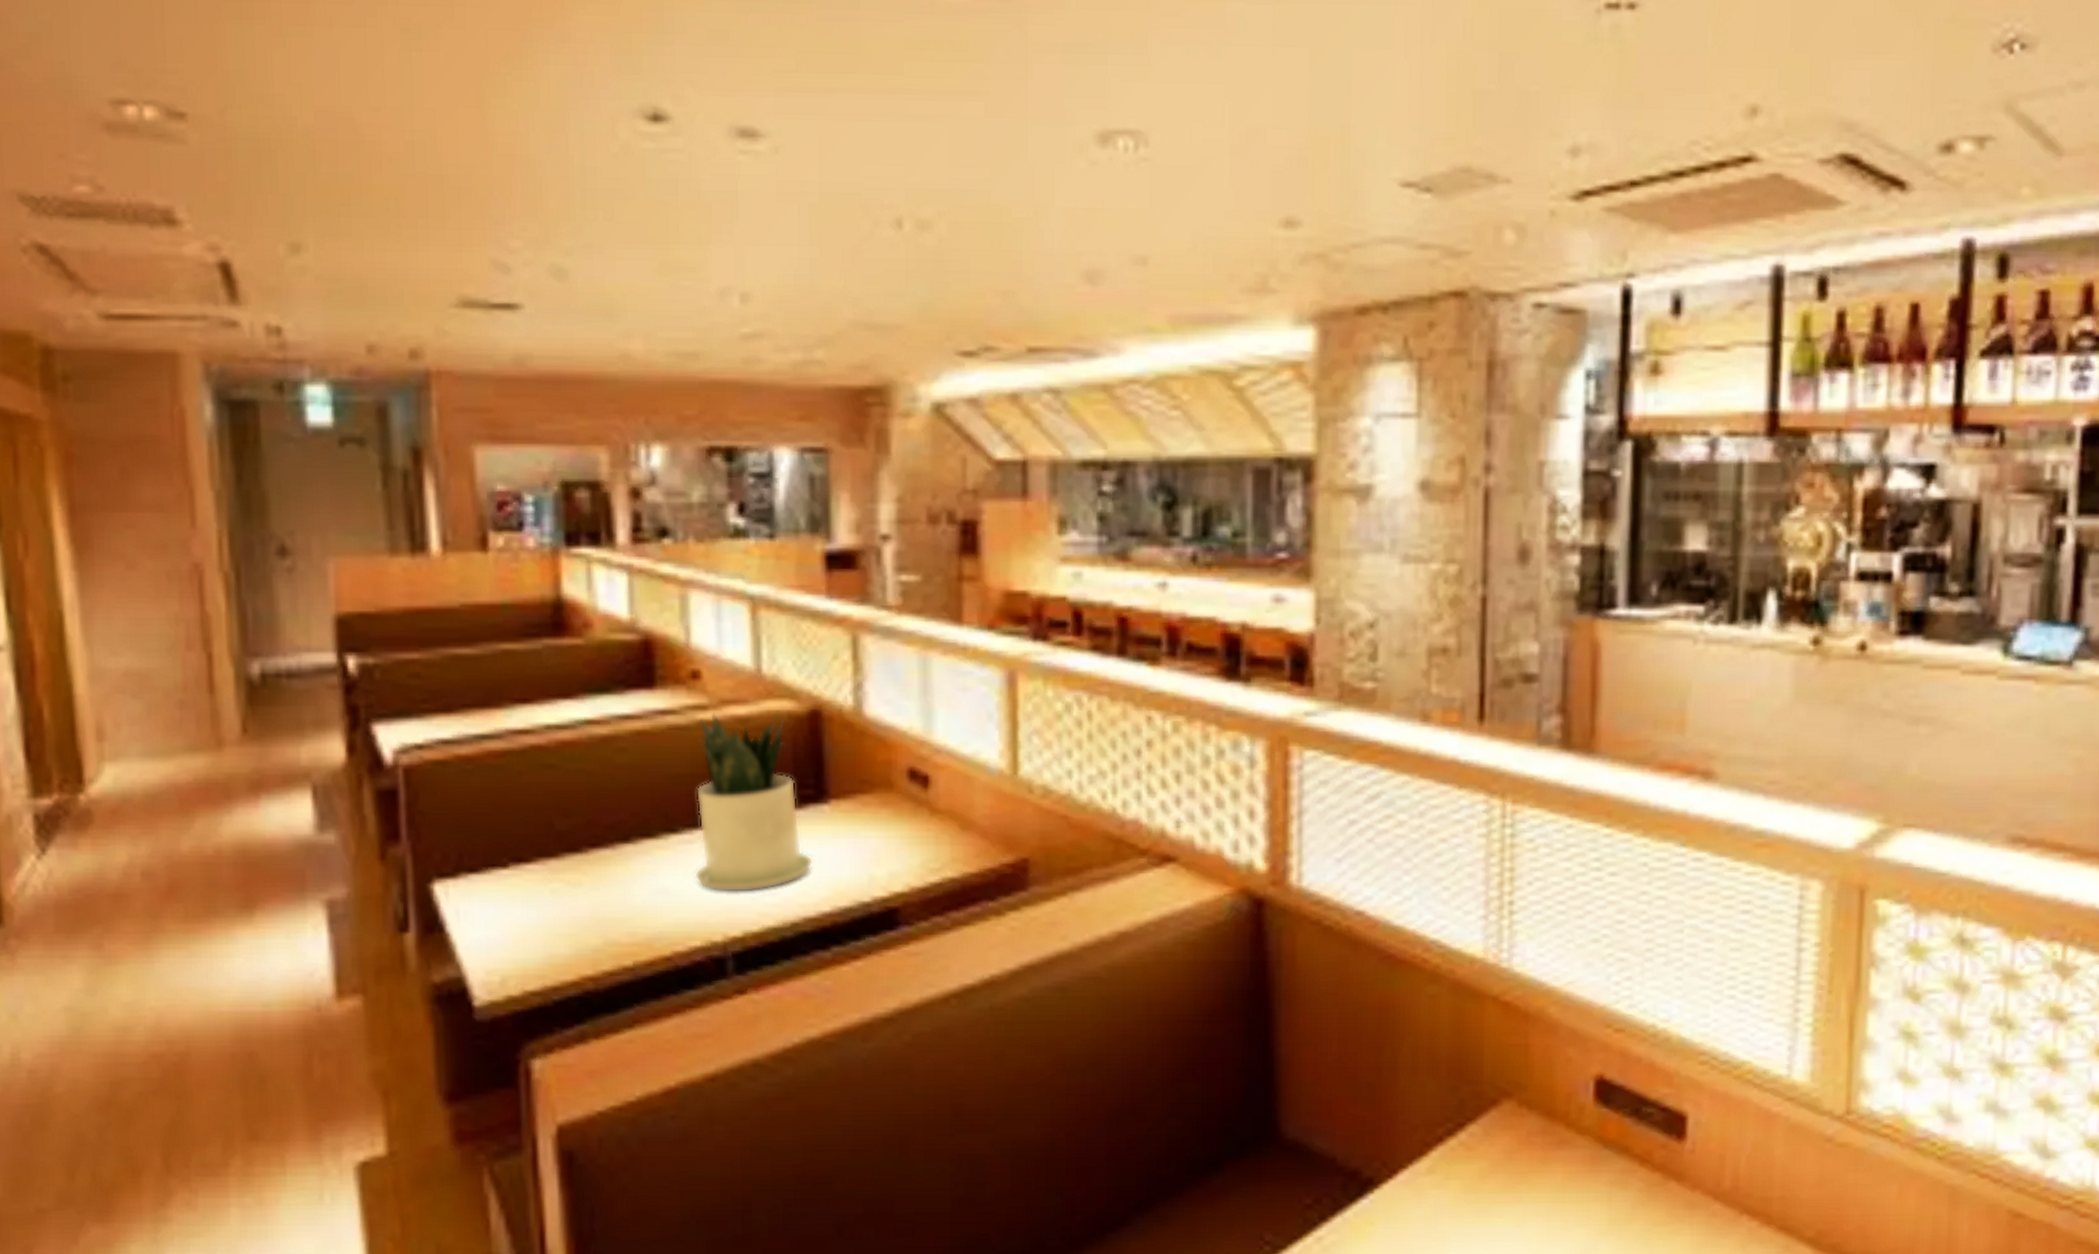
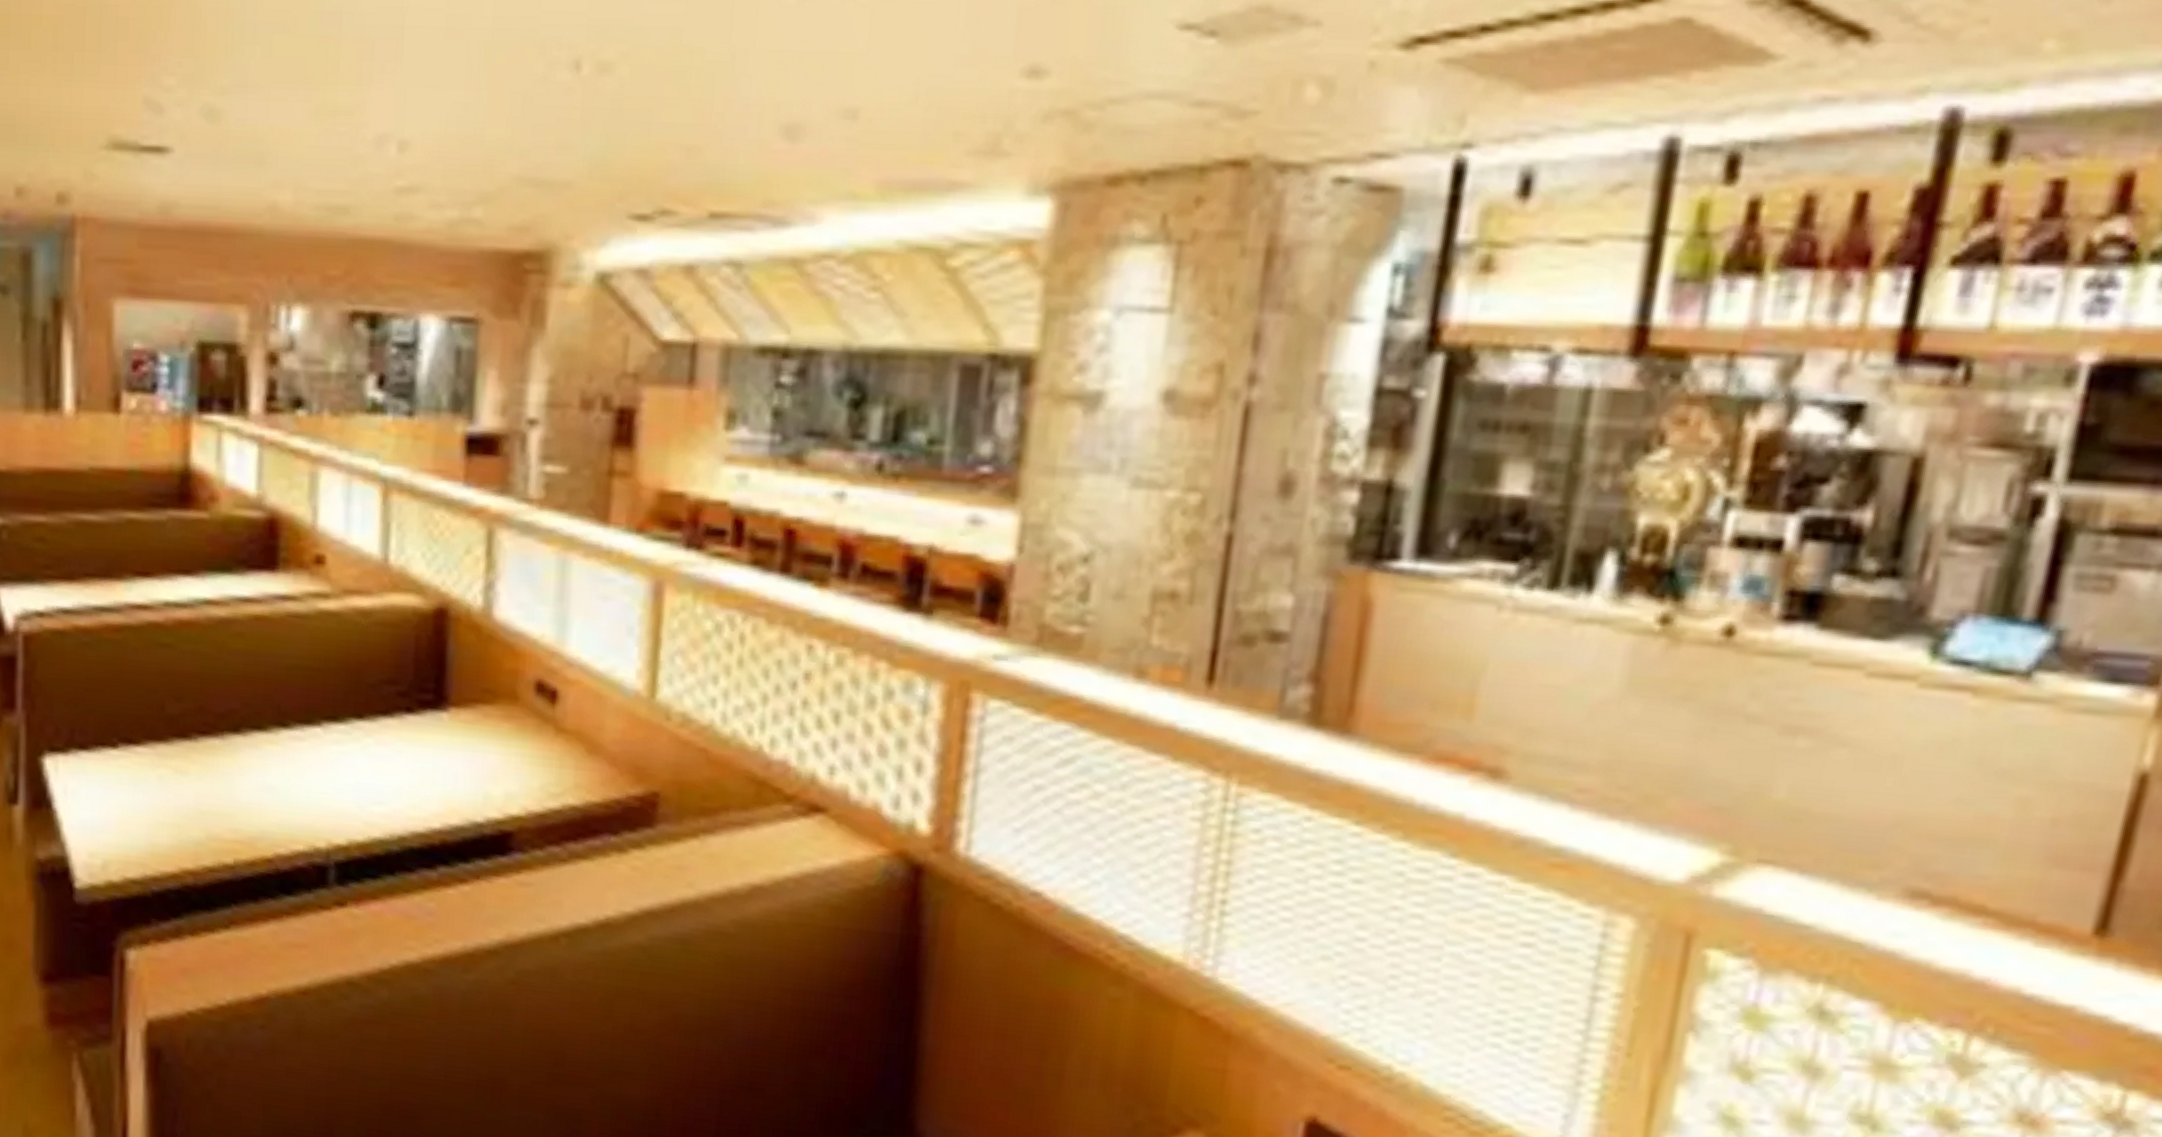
planter: present [694,711,813,892] -> none [302,603,426,798]

